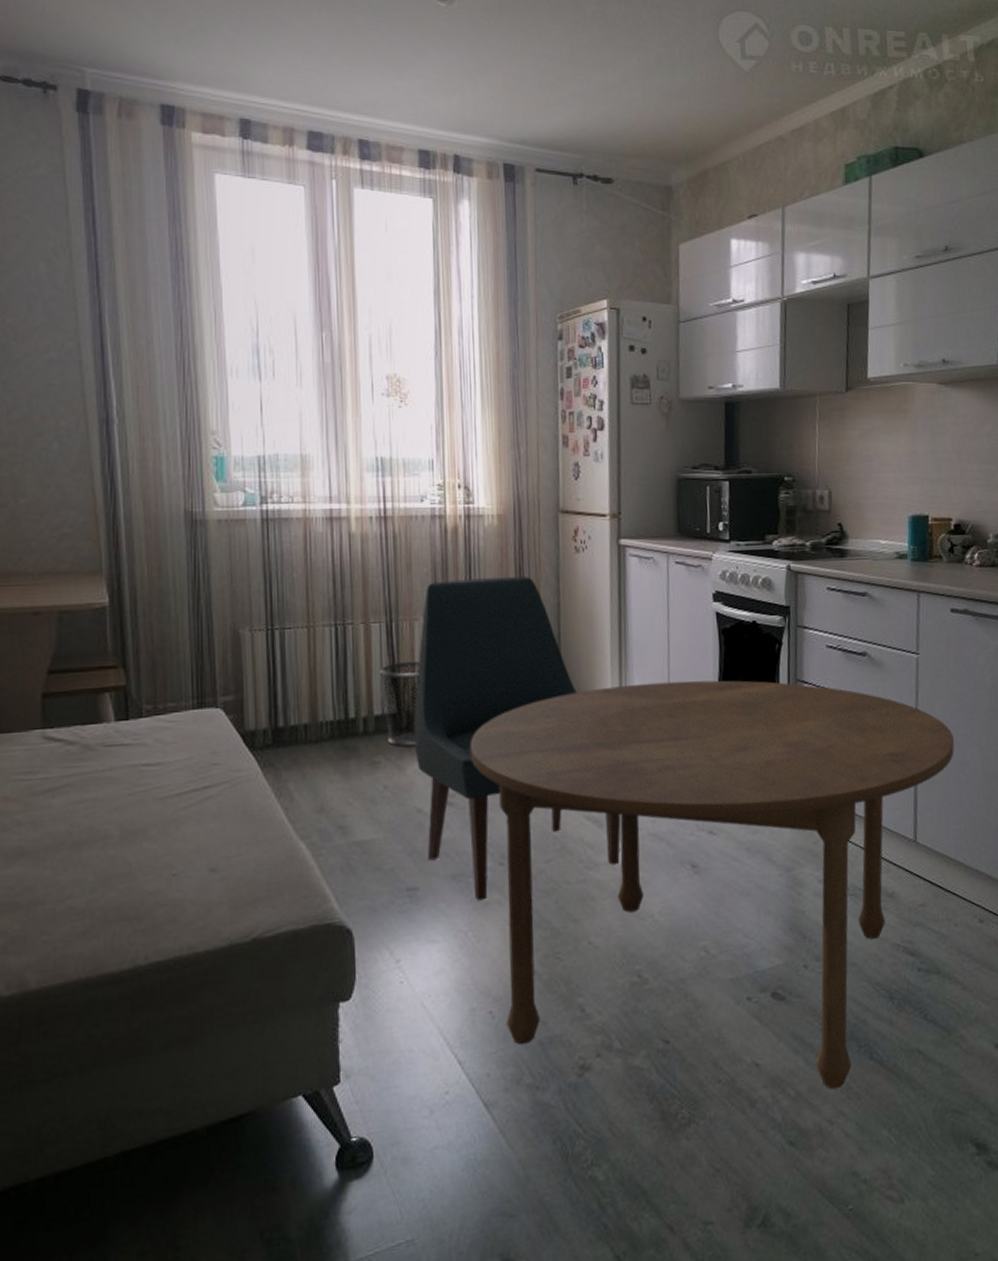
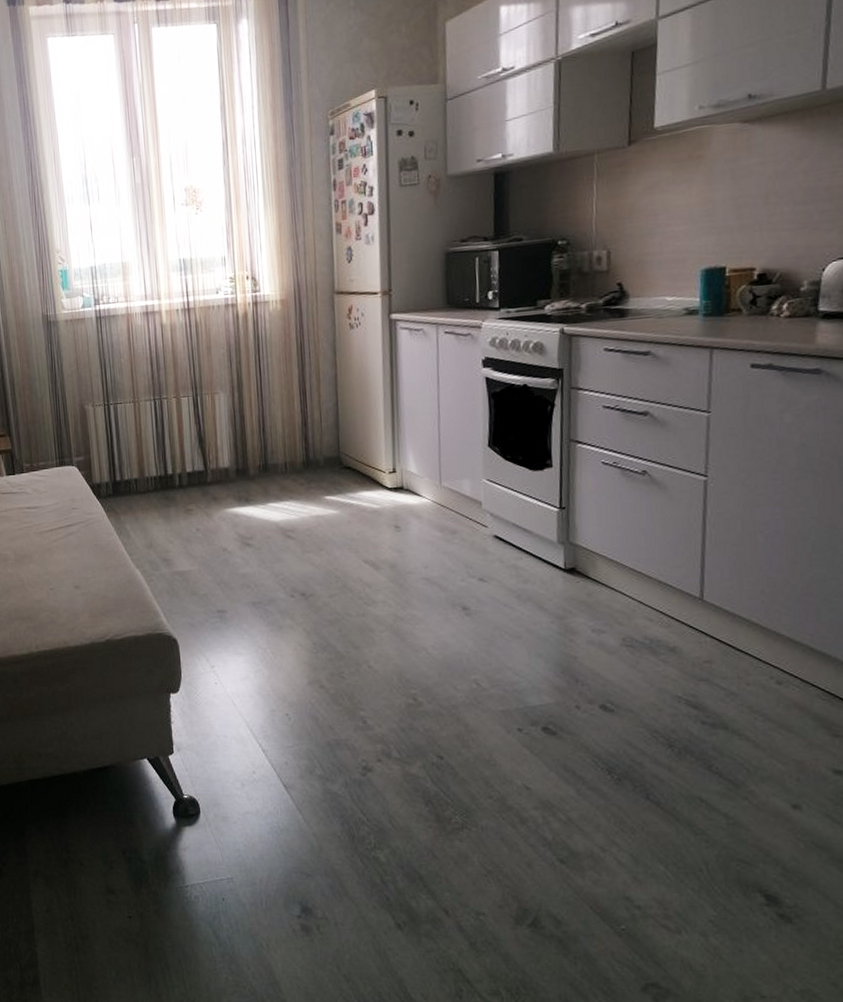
waste bin: present [379,661,420,747] -> none [189,428,221,498]
chair: present [414,576,621,901] -> none [217,352,396,625]
dining table: present [469,680,955,1090] -> none [263,441,751,821]

